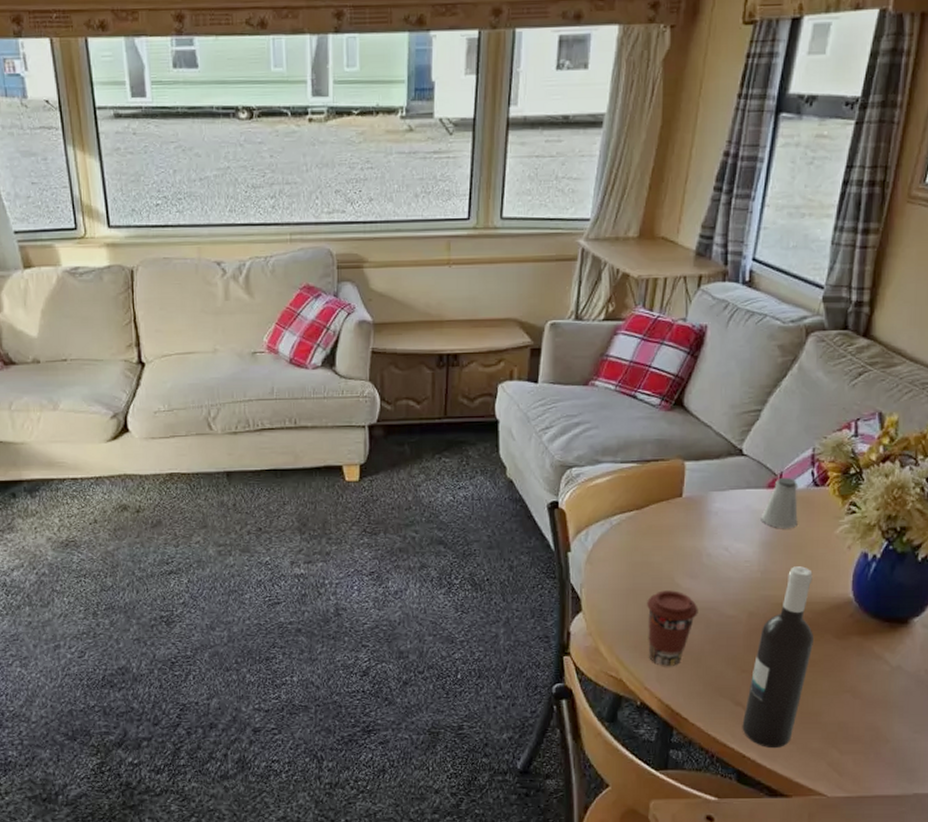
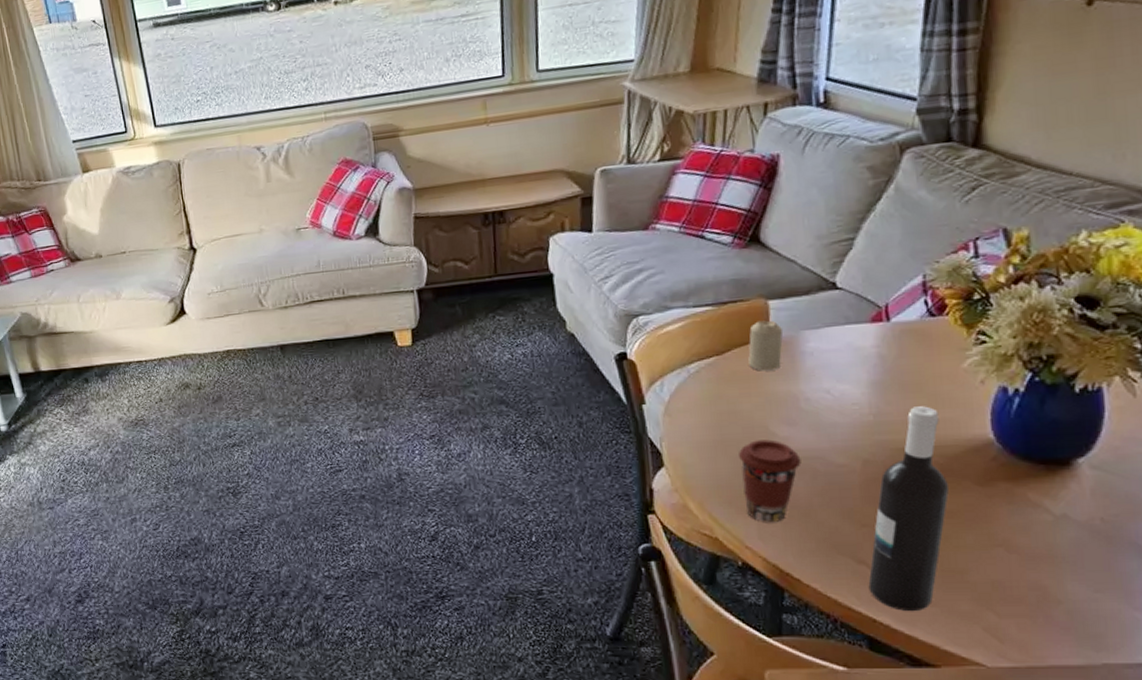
candle: none [663,480,695,527] -> present [748,320,784,371]
saltshaker: present [762,477,799,529] -> none [868,308,913,366]

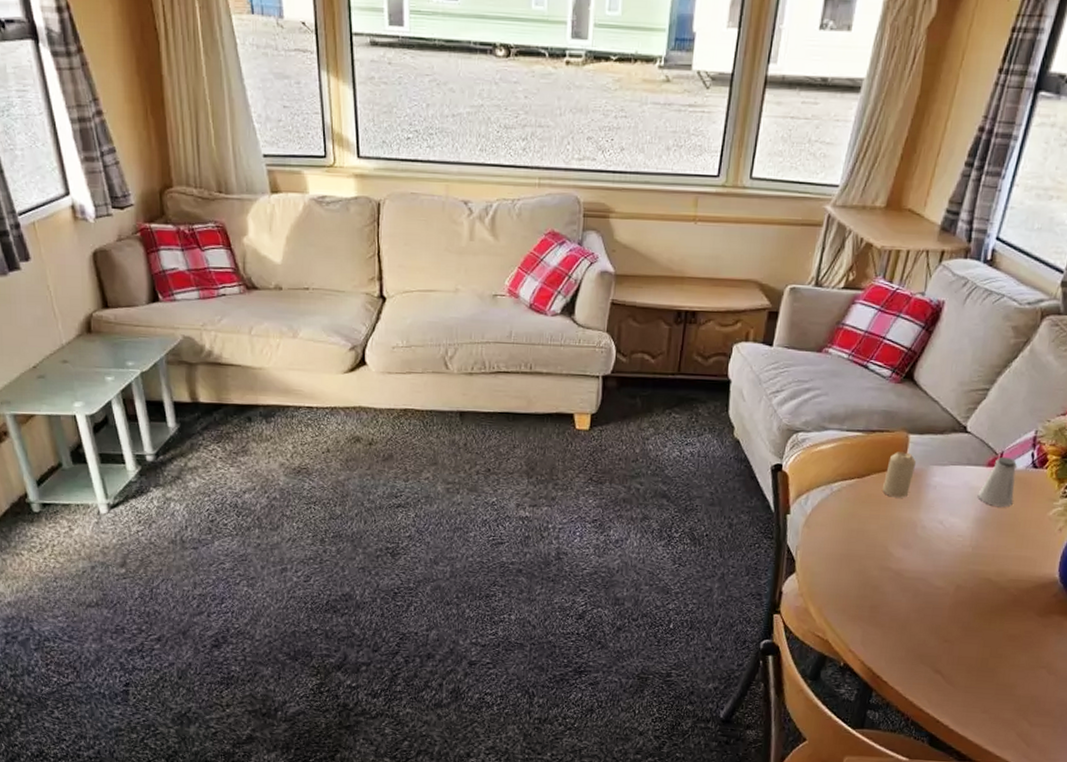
coffee cup: present [739,439,801,522] -> none [856,558,909,631]
saltshaker: none [868,308,913,366] -> present [978,456,1018,508]
wine bottle: present [868,406,949,612] -> none [939,544,1022,716]

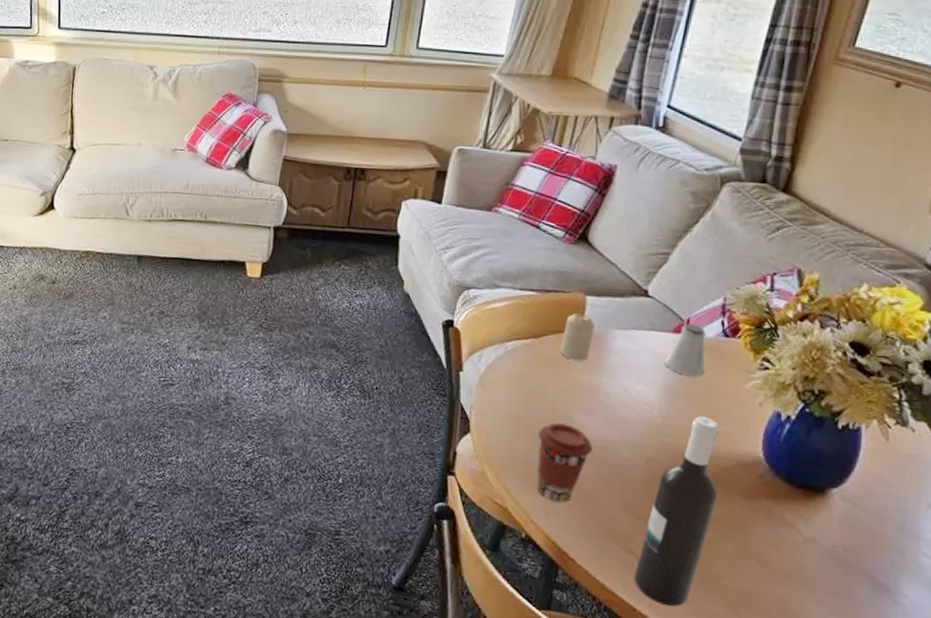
coffee cup: none [856,558,909,631] -> present [537,422,593,502]
wine bottle: none [939,544,1022,716] -> present [634,416,719,607]

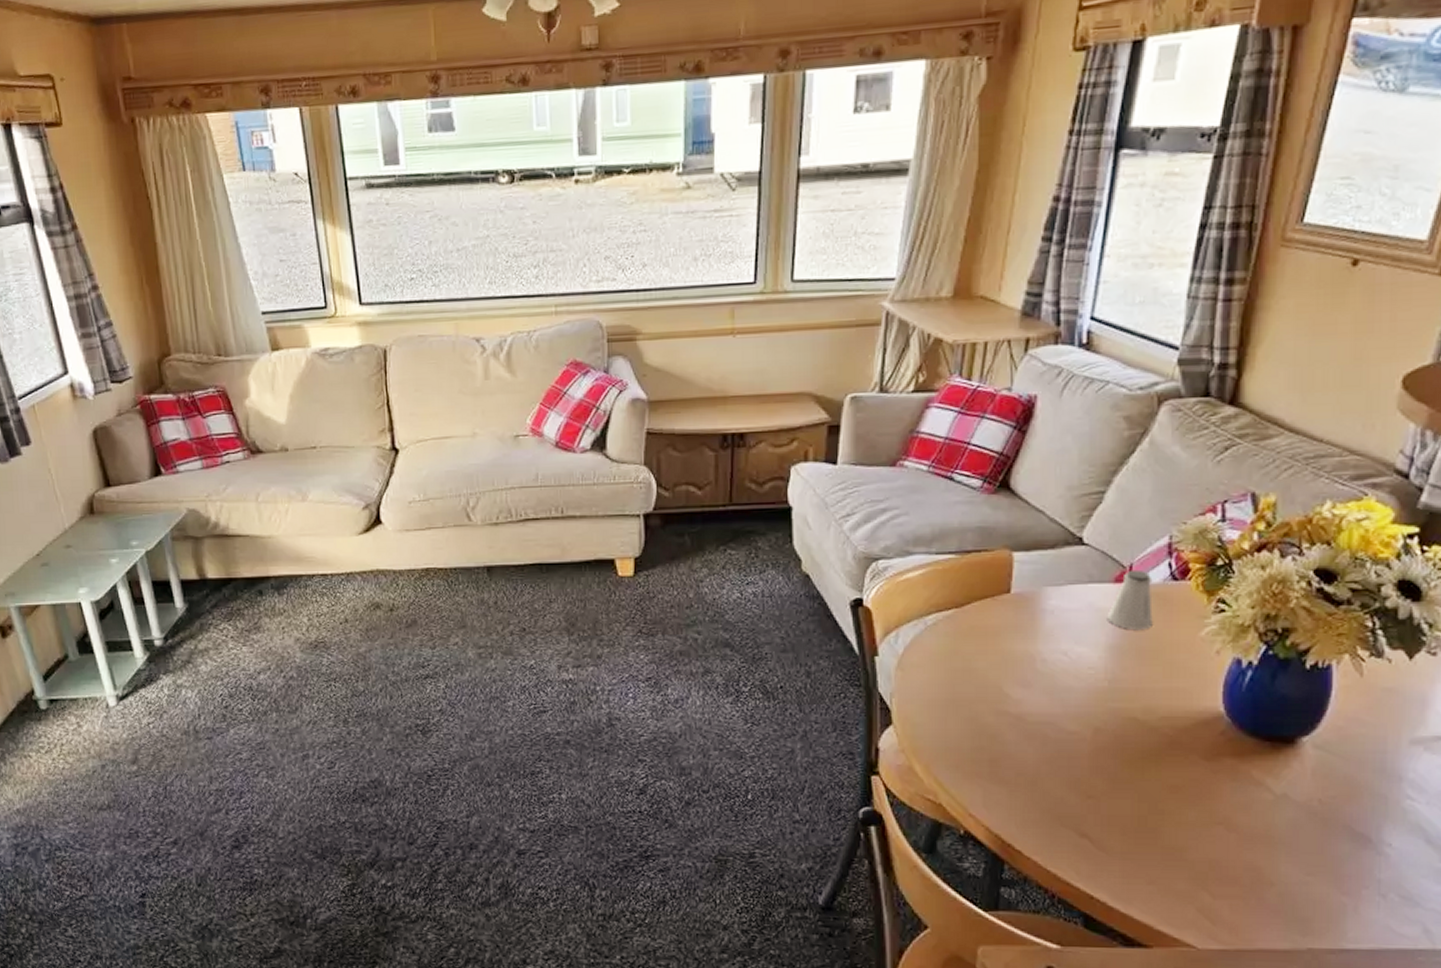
coffee cup: present [537,422,593,502] -> none [970,701,1033,789]
candle: present [560,313,596,361] -> none [988,573,1026,628]
wine bottle: present [634,416,719,607] -> none [1089,674,1175,890]

